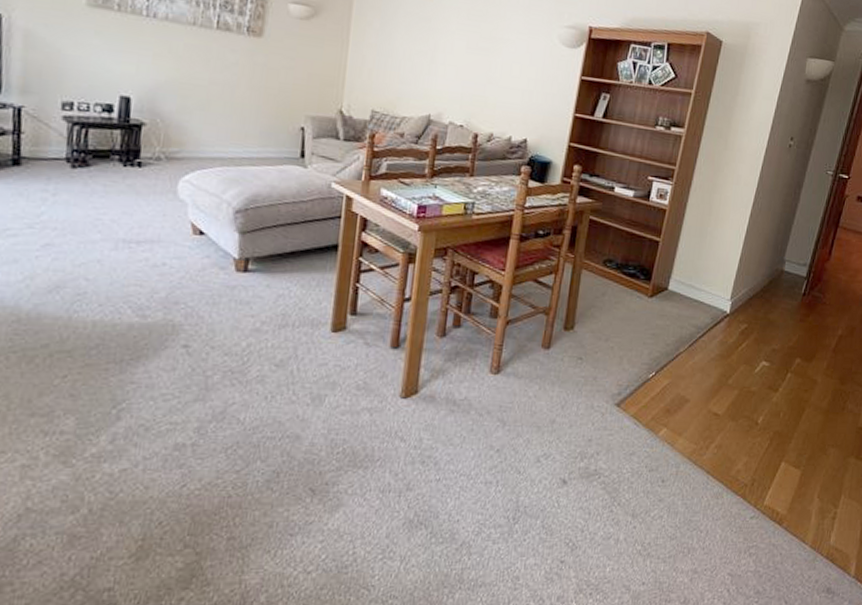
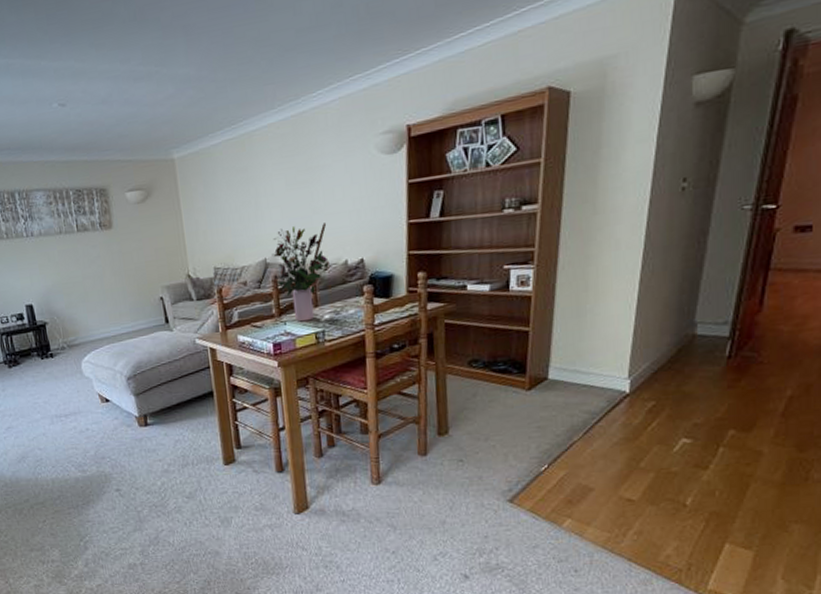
bouquet: none [434,88,499,189] -> present [272,222,329,322]

